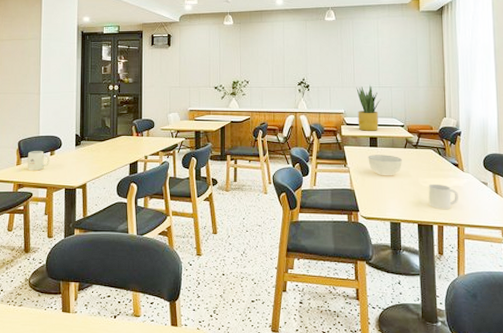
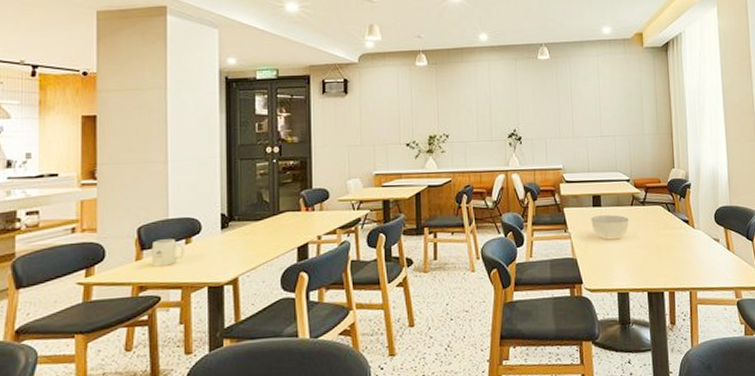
planter: present [356,84,381,131] -> none [575,133,604,189]
mug: present [428,183,458,210] -> none [657,244,690,274]

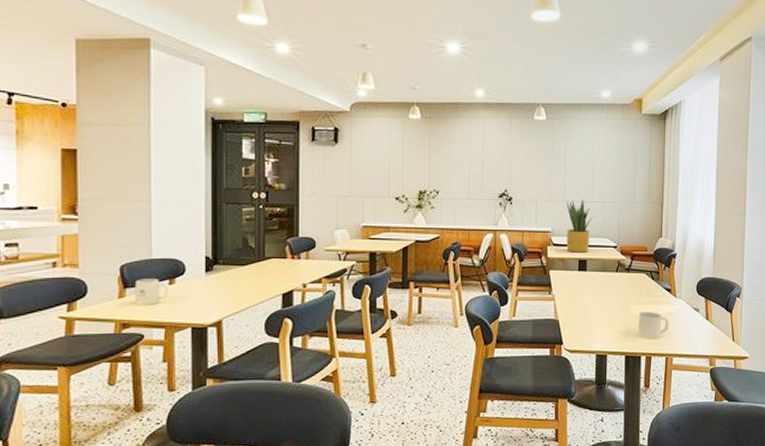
planter: none [575,133,604,189] -> present [566,198,593,253]
bowl: present [591,215,629,240] -> none [575,280,612,304]
mug: none [657,244,690,274] -> present [638,311,669,340]

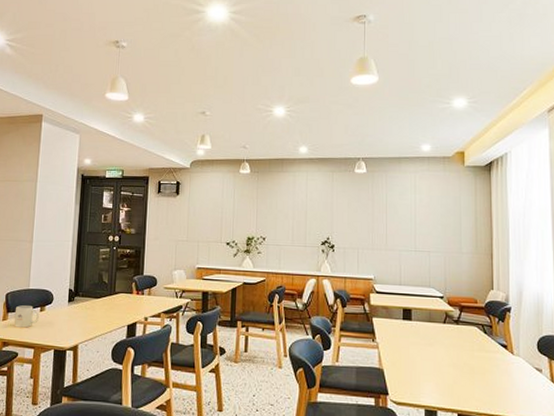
planter: present [566,198,593,253] -> none [388,247,417,302]
mug: present [638,311,669,340] -> none [470,367,507,399]

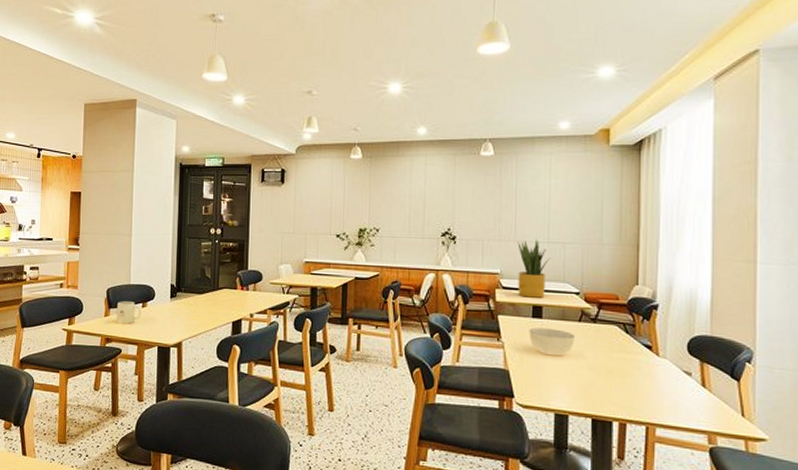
planter: none [388,247,417,302] -> present [517,238,550,298]
bowl: none [400,329,440,356] -> present [529,328,575,356]

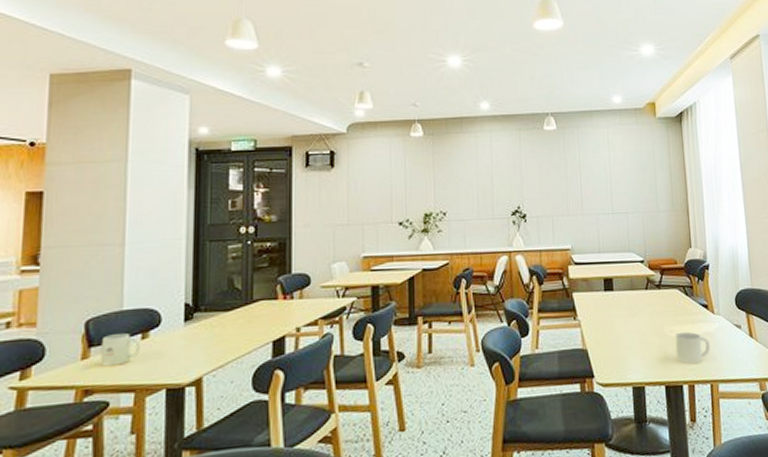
planter: present [517,238,550,298] -> none [585,210,616,271]
bowl: present [529,328,575,356] -> none [602,300,644,328]
mug: none [608,369,649,404] -> present [675,332,710,365]

